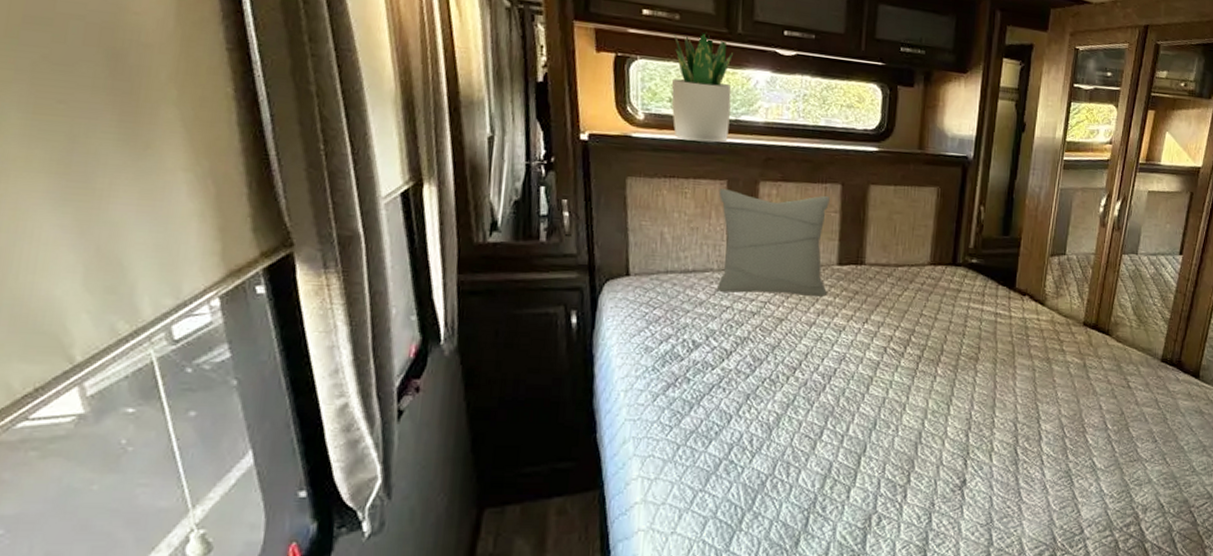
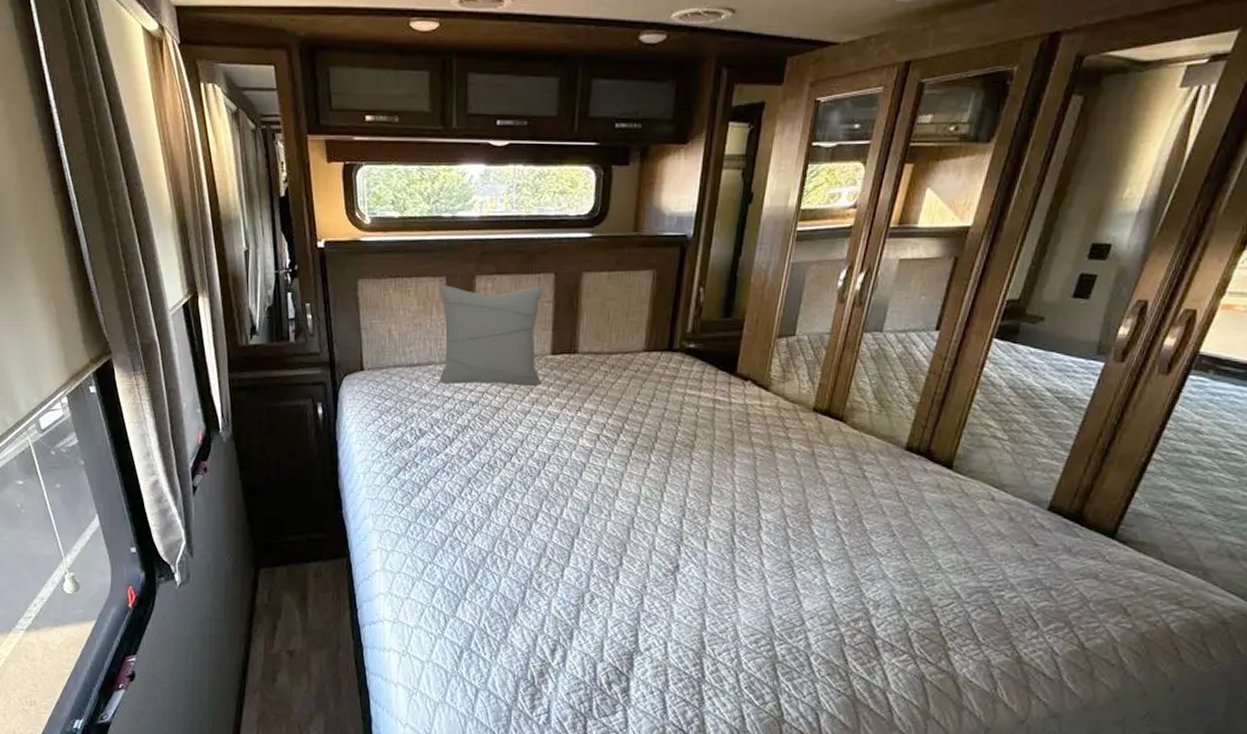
planter: present [671,32,733,143] -> none [393,131,448,241]

